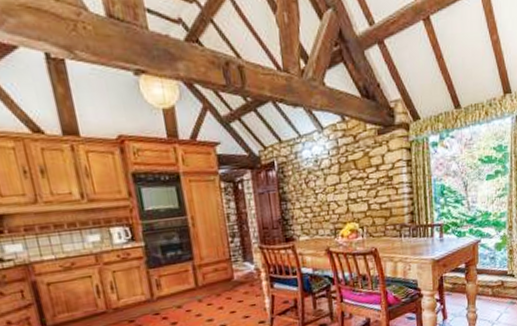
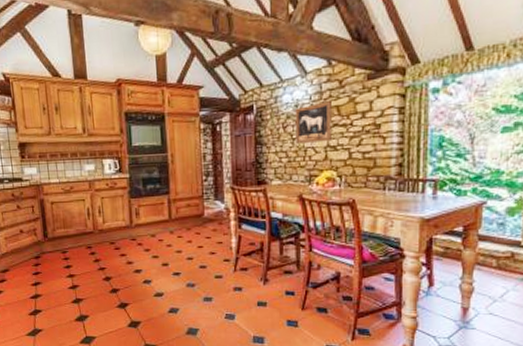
wall art: none [315,156,351,199] -> present [295,101,331,145]

